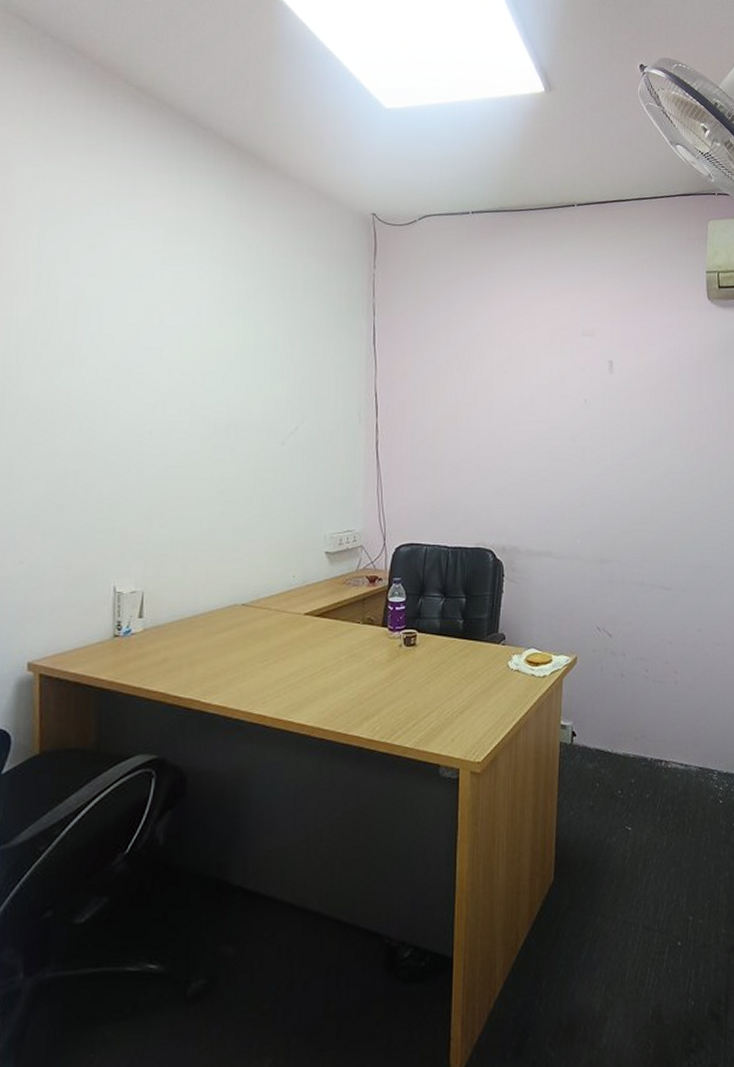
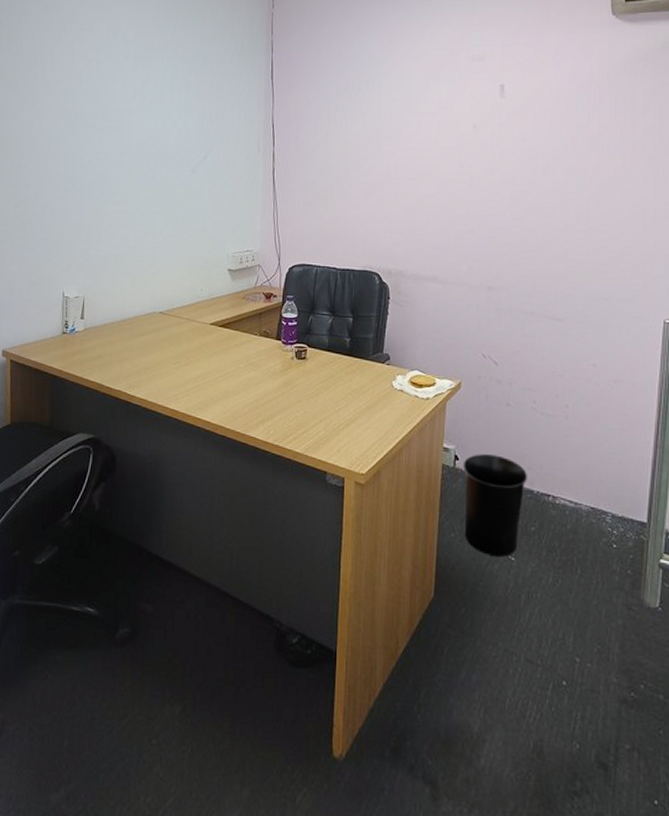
waste bin: none [580,727,641,829] -> present [463,454,527,556]

